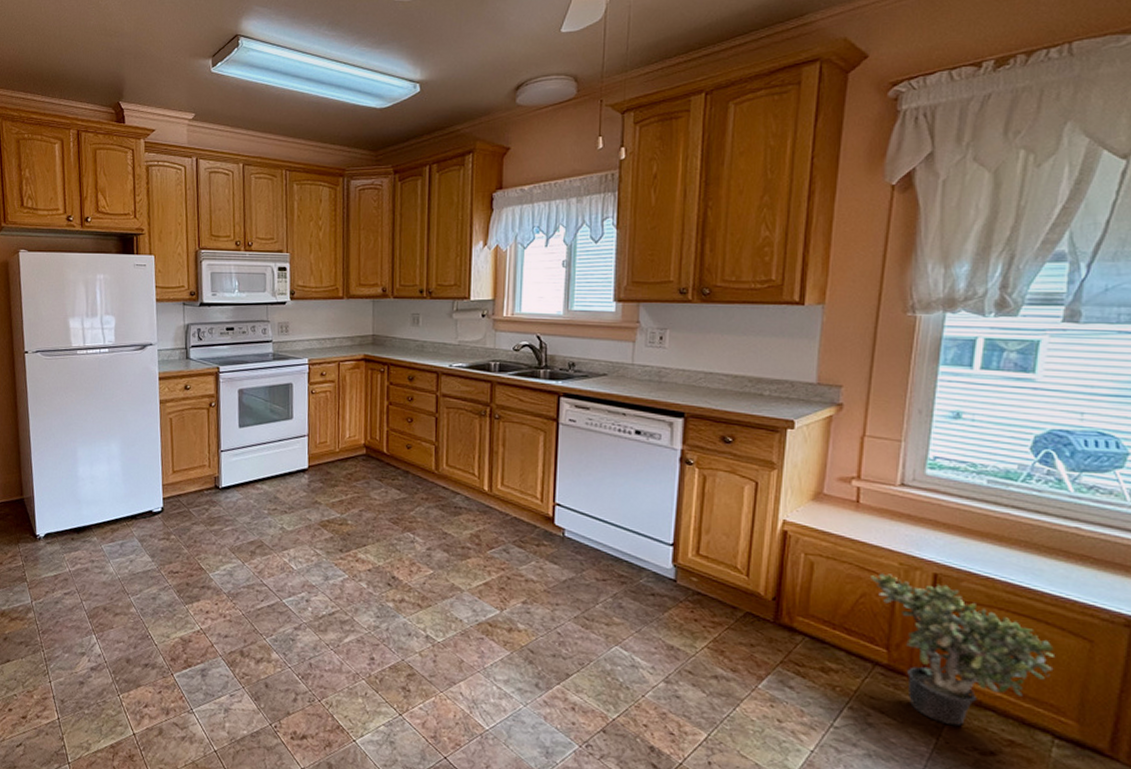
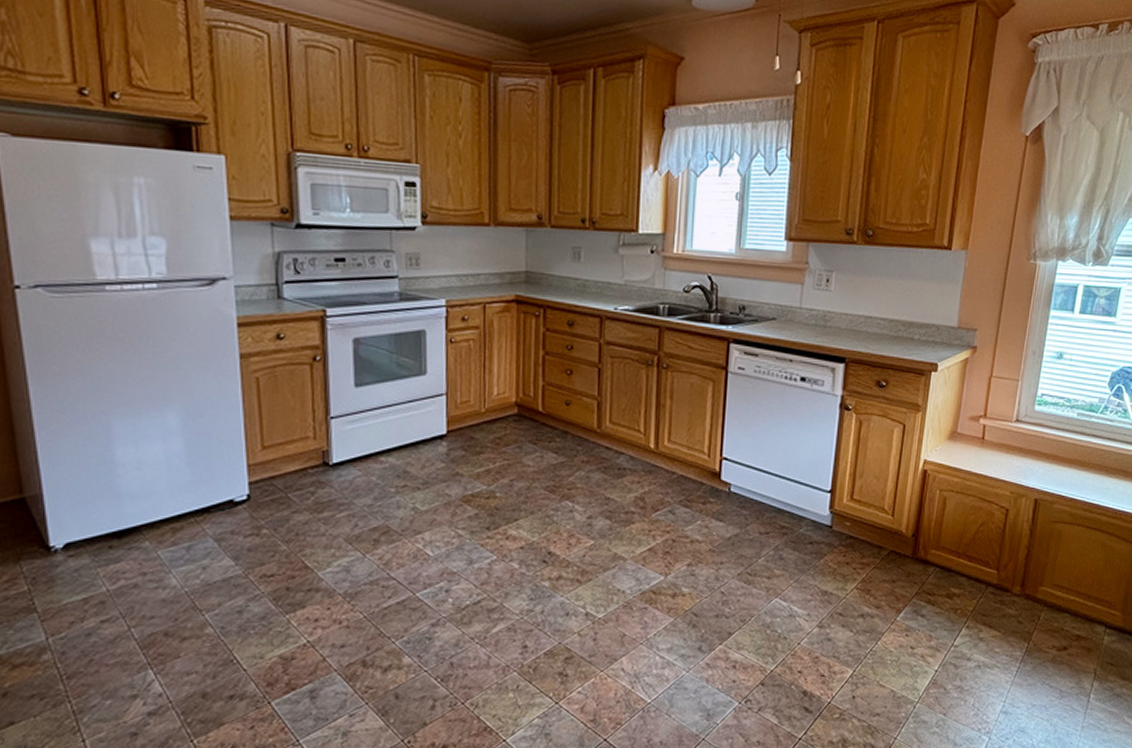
potted plant: present [870,573,1056,726] -> none [989,502,1112,630]

